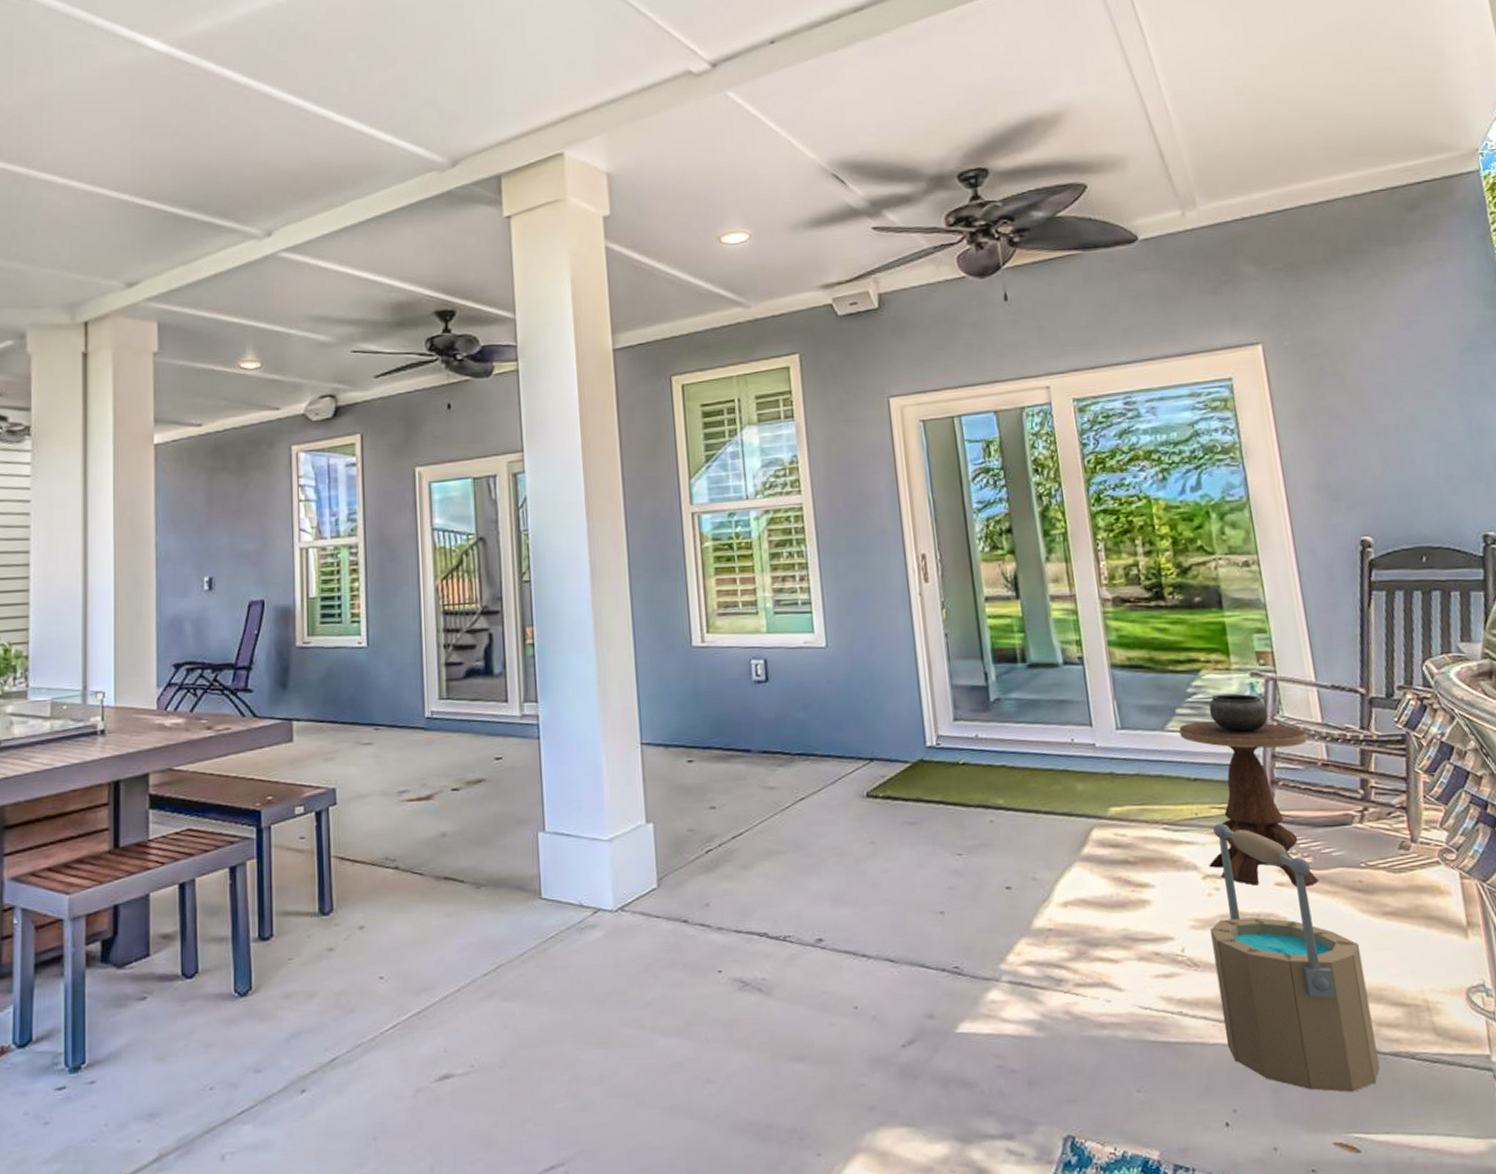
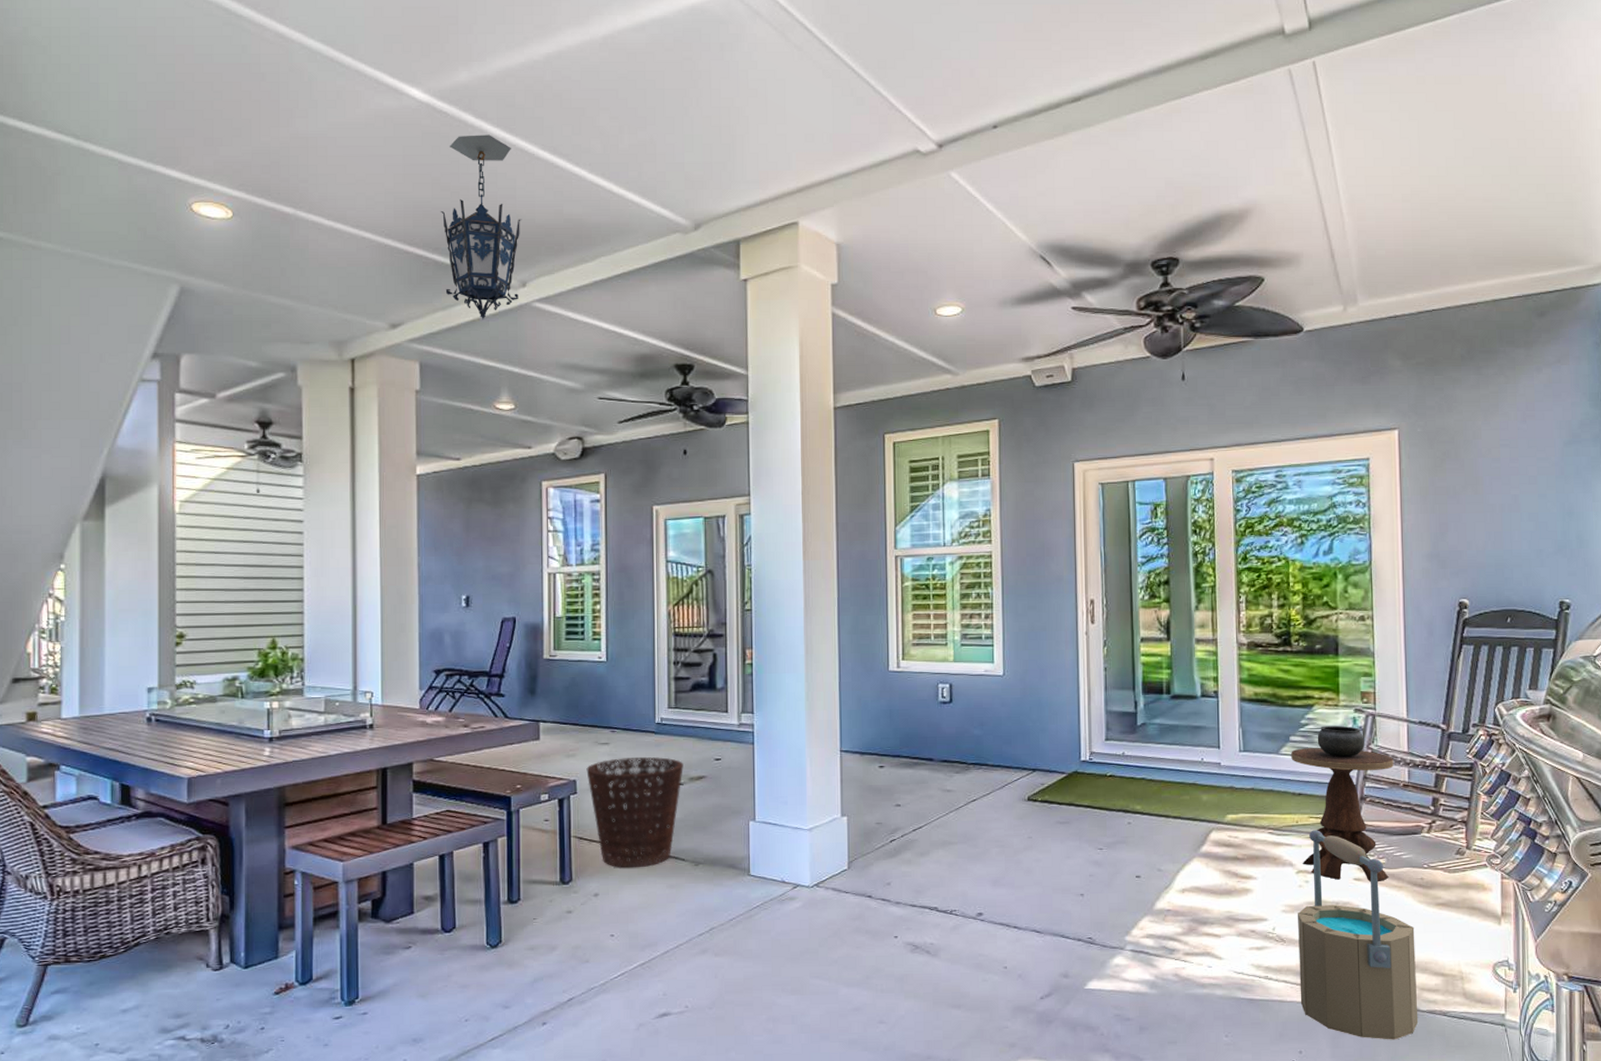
hanging lantern: none [179,81,267,274] -> present [440,134,522,320]
basket: none [347,758,459,894] -> present [586,757,683,868]

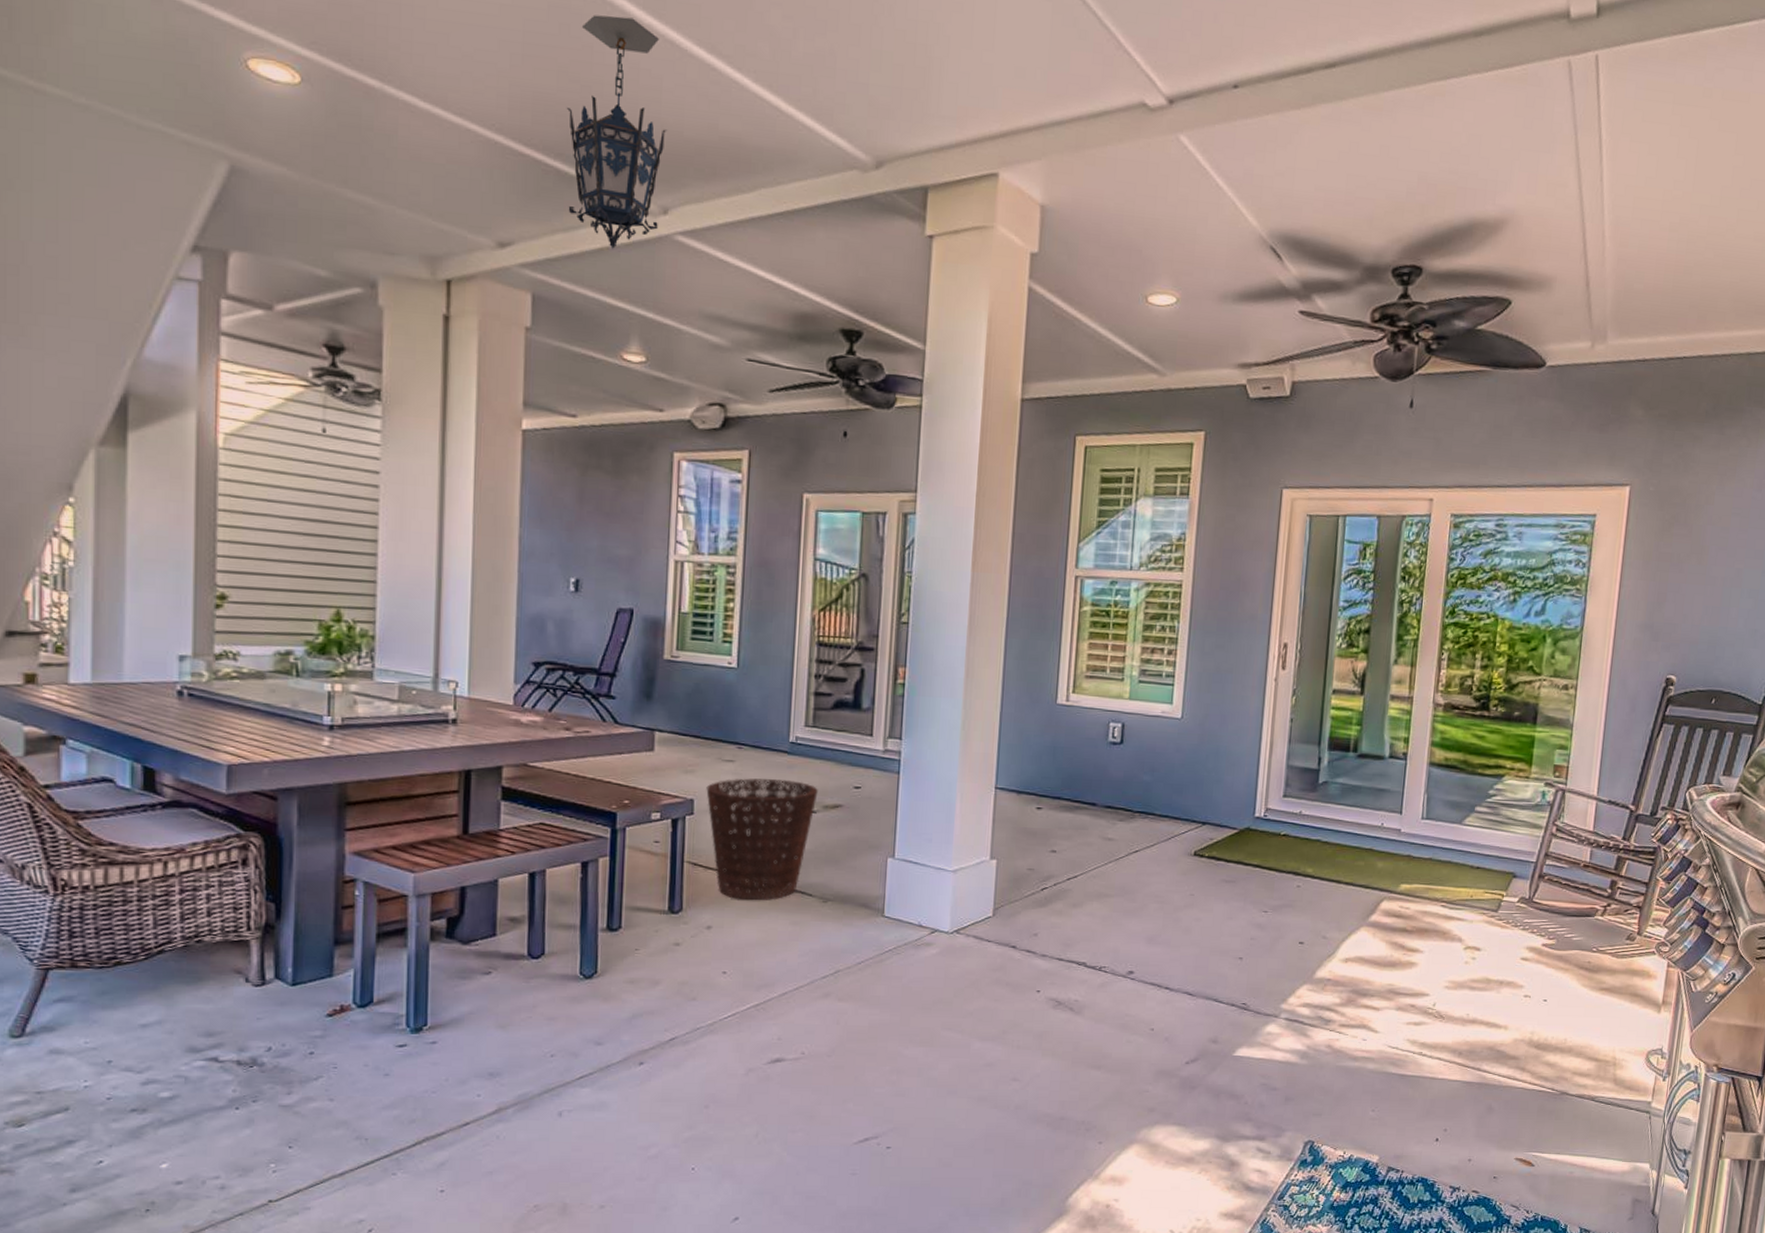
side table: present [1291,725,1394,882] -> none [1471,798,1578,962]
bucket: present [1298,830,1419,1040] -> none [1451,906,1575,1122]

